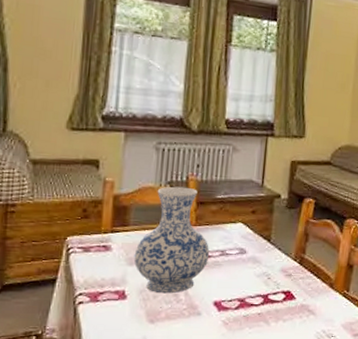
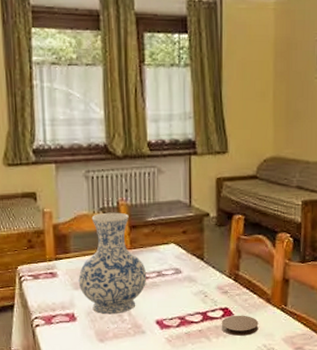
coaster: none [281,299,320,320] -> present [221,315,259,336]

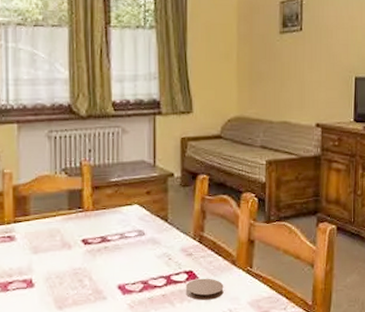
vase: present [78,212,147,315] -> none [37,173,109,280]

